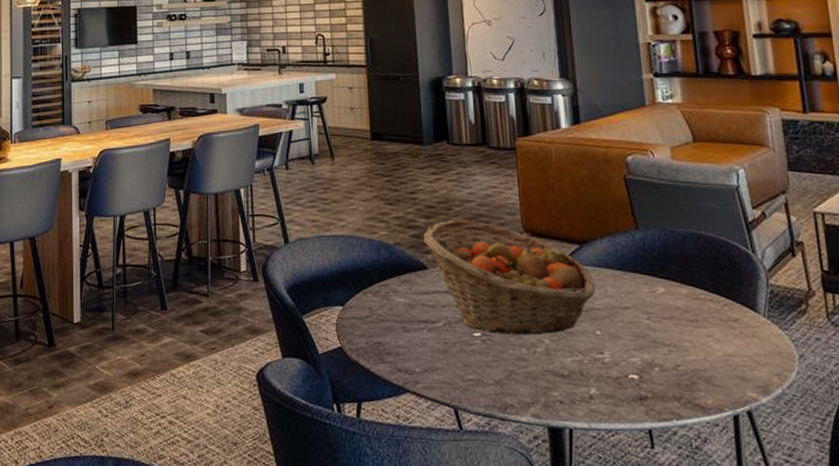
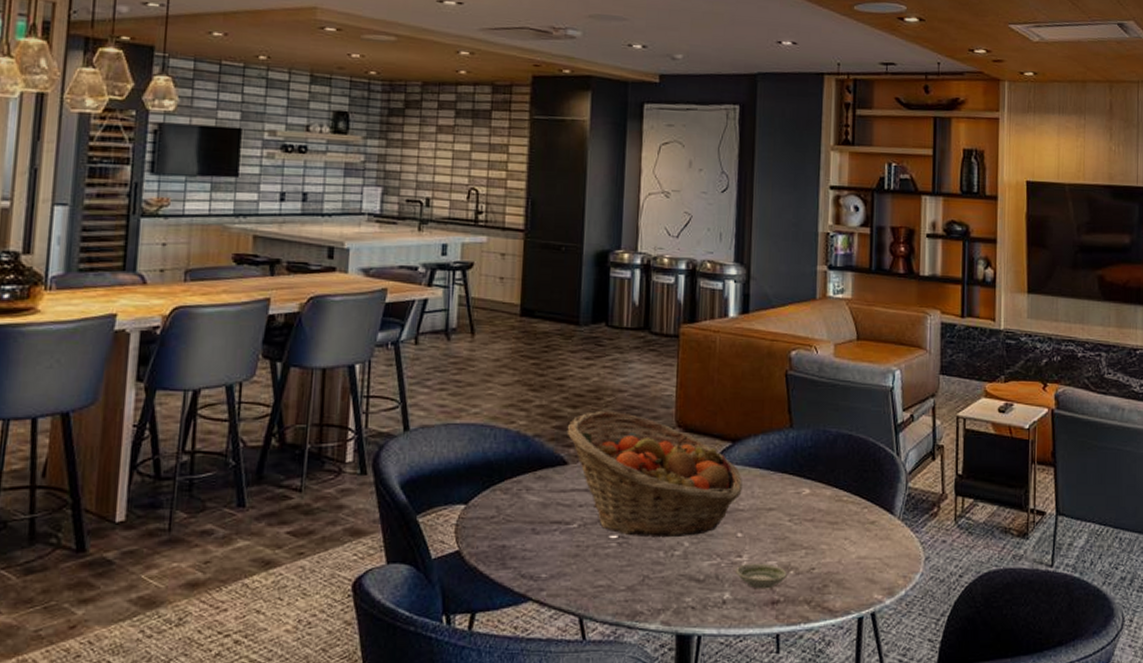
saucer: none [599,360,652,385] -> present [735,563,787,589]

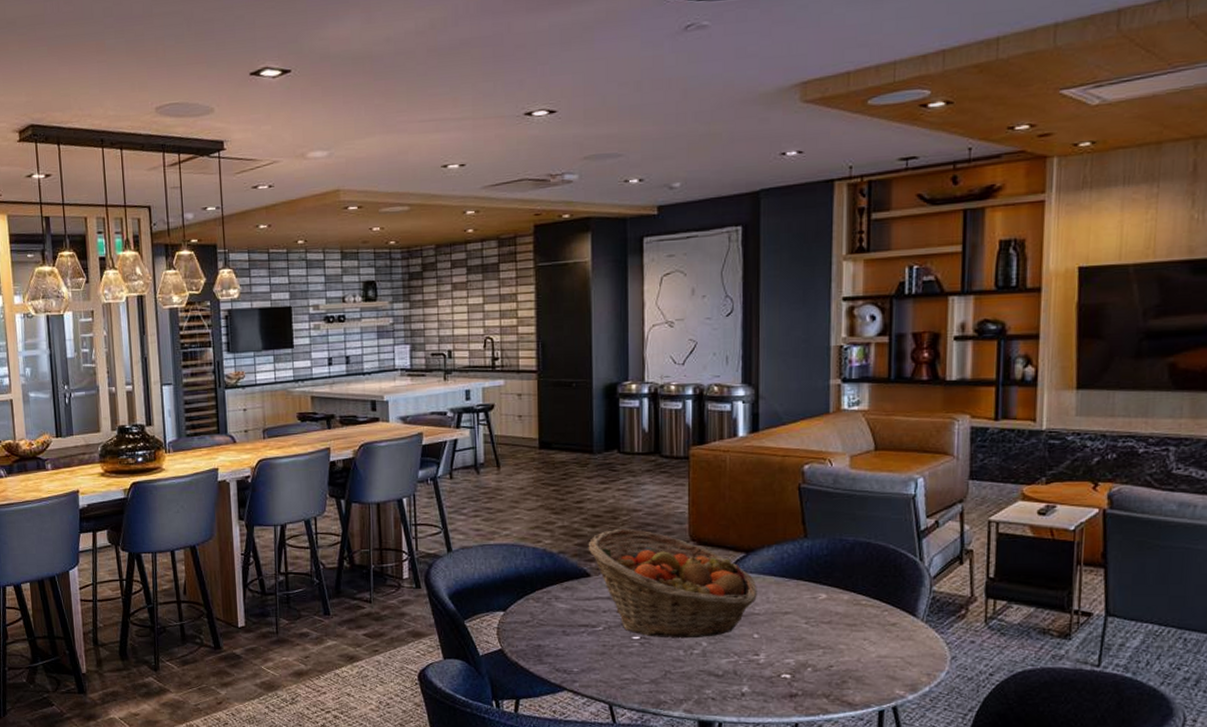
saucer: present [735,563,787,589] -> none [753,661,805,684]

